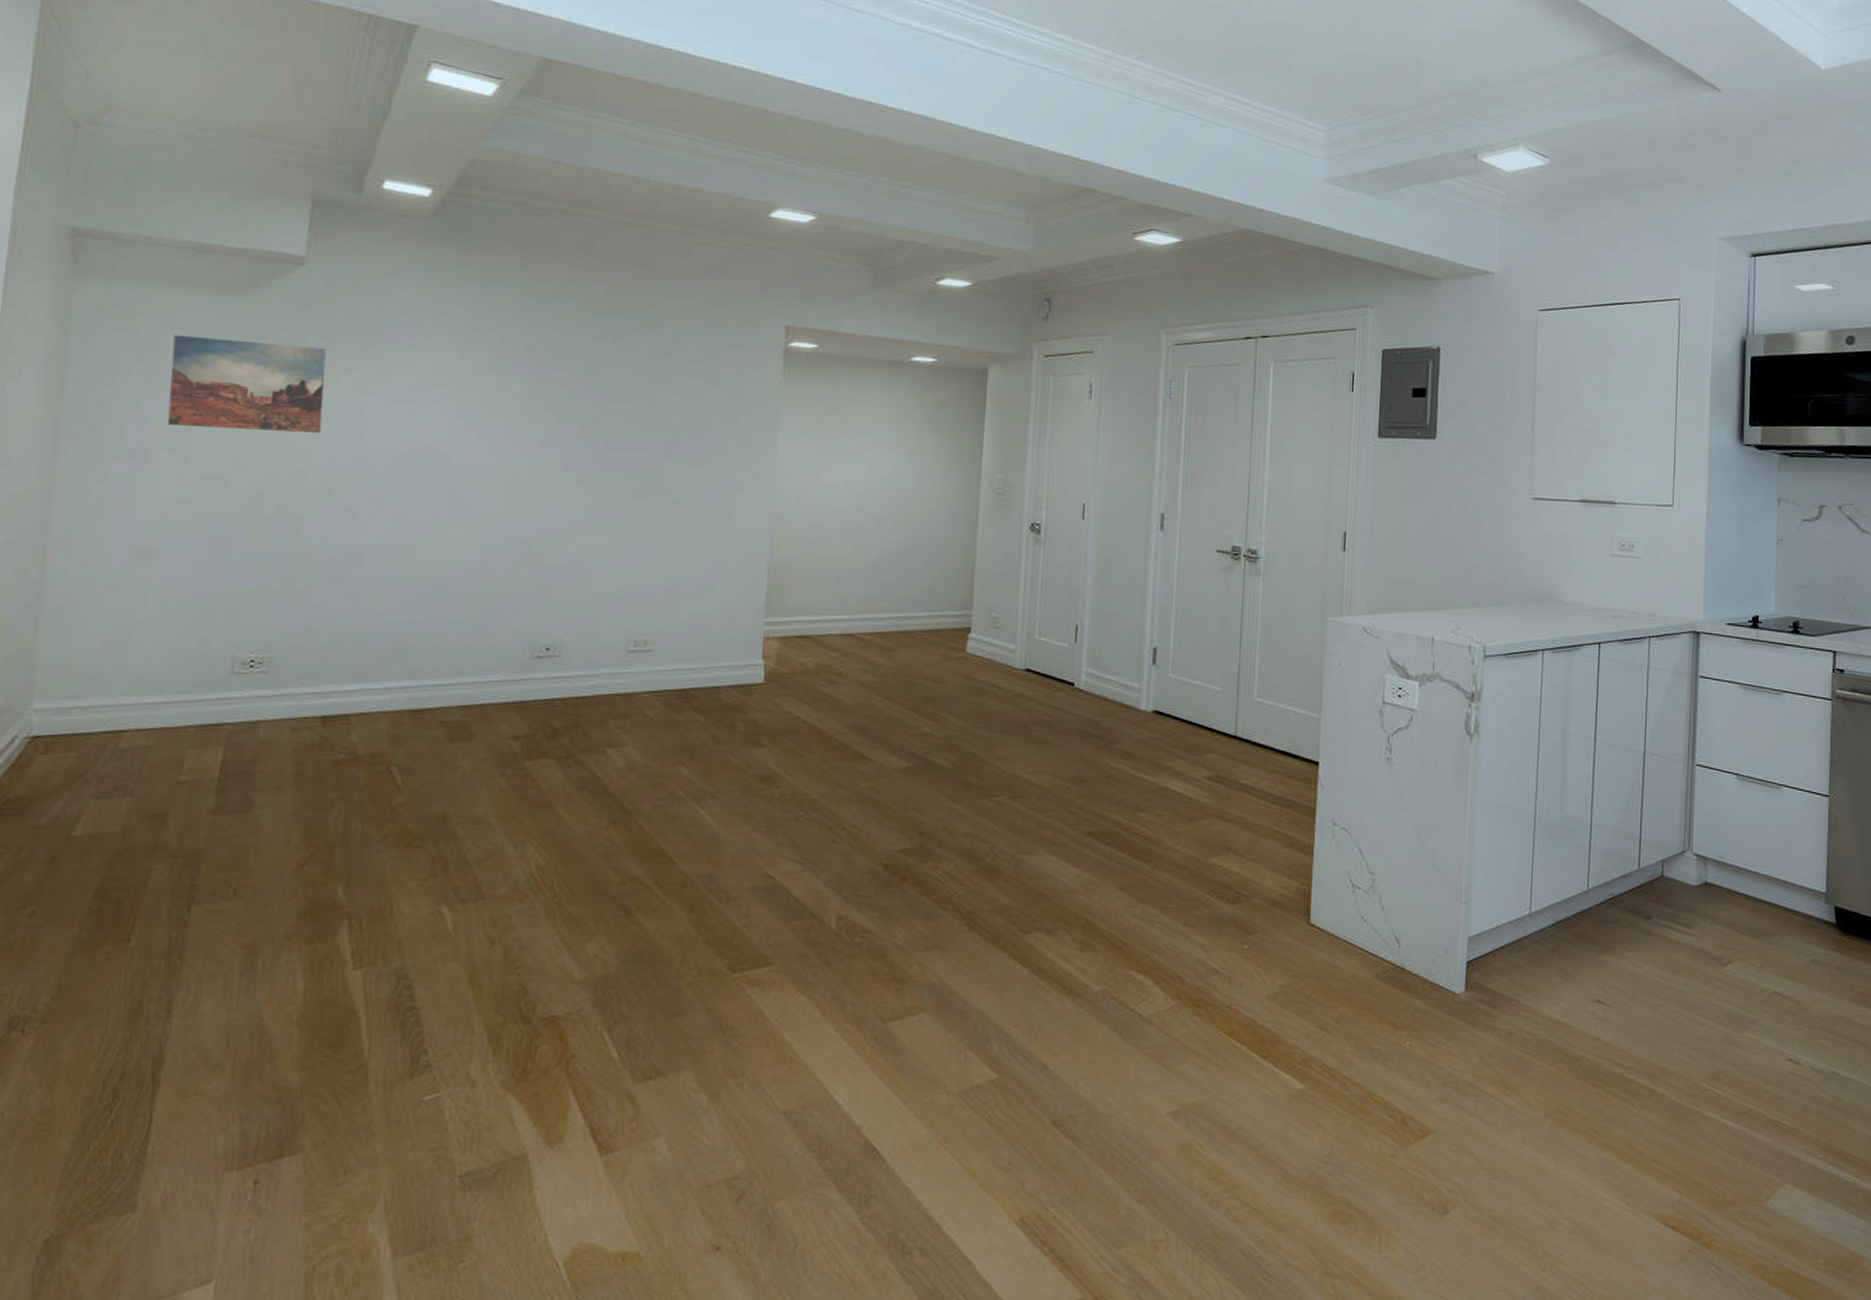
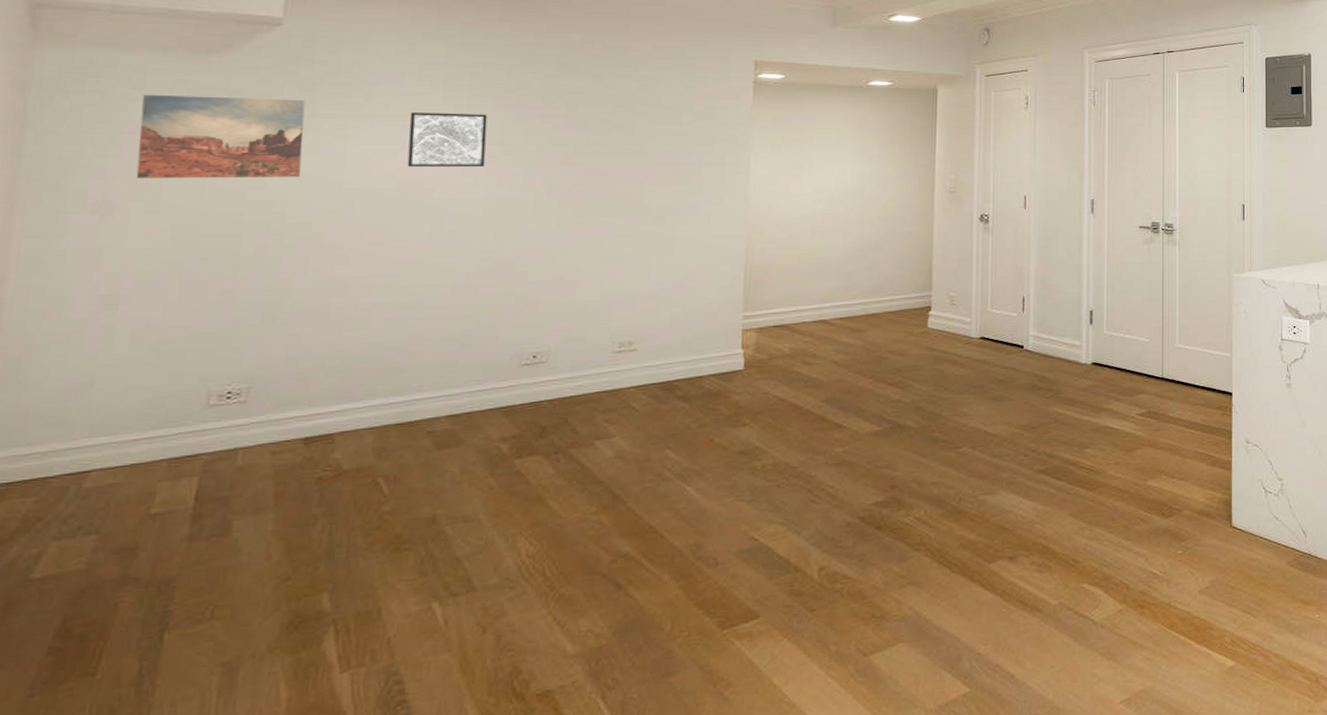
wall art: none [424,368,505,432] -> present [407,112,488,167]

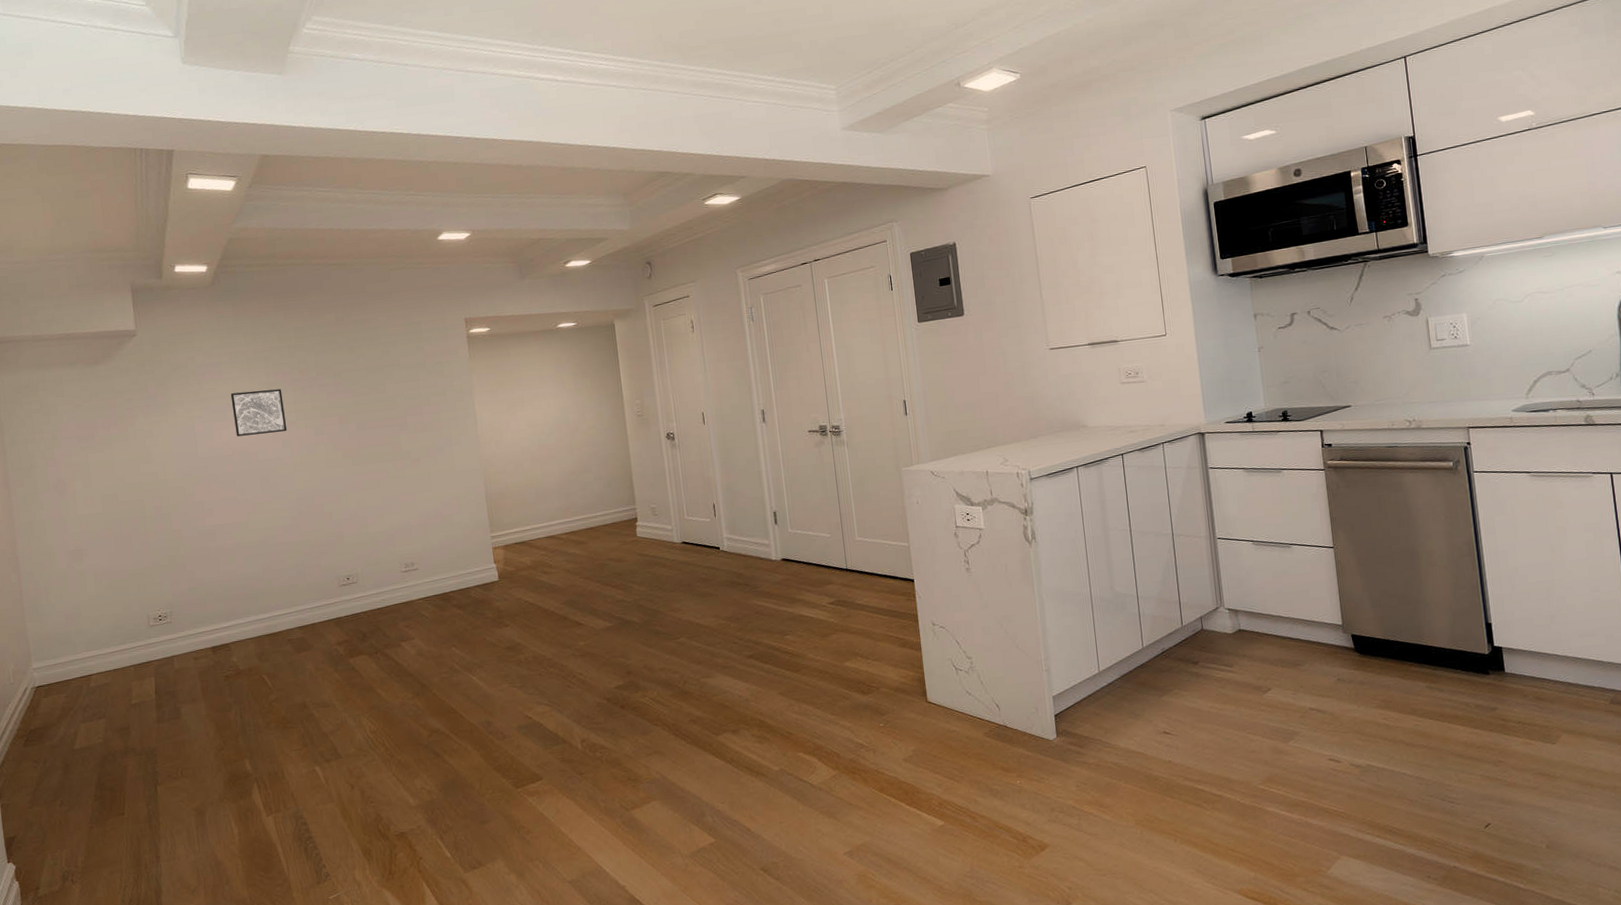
wall art: present [136,94,305,178] -> none [65,392,170,463]

